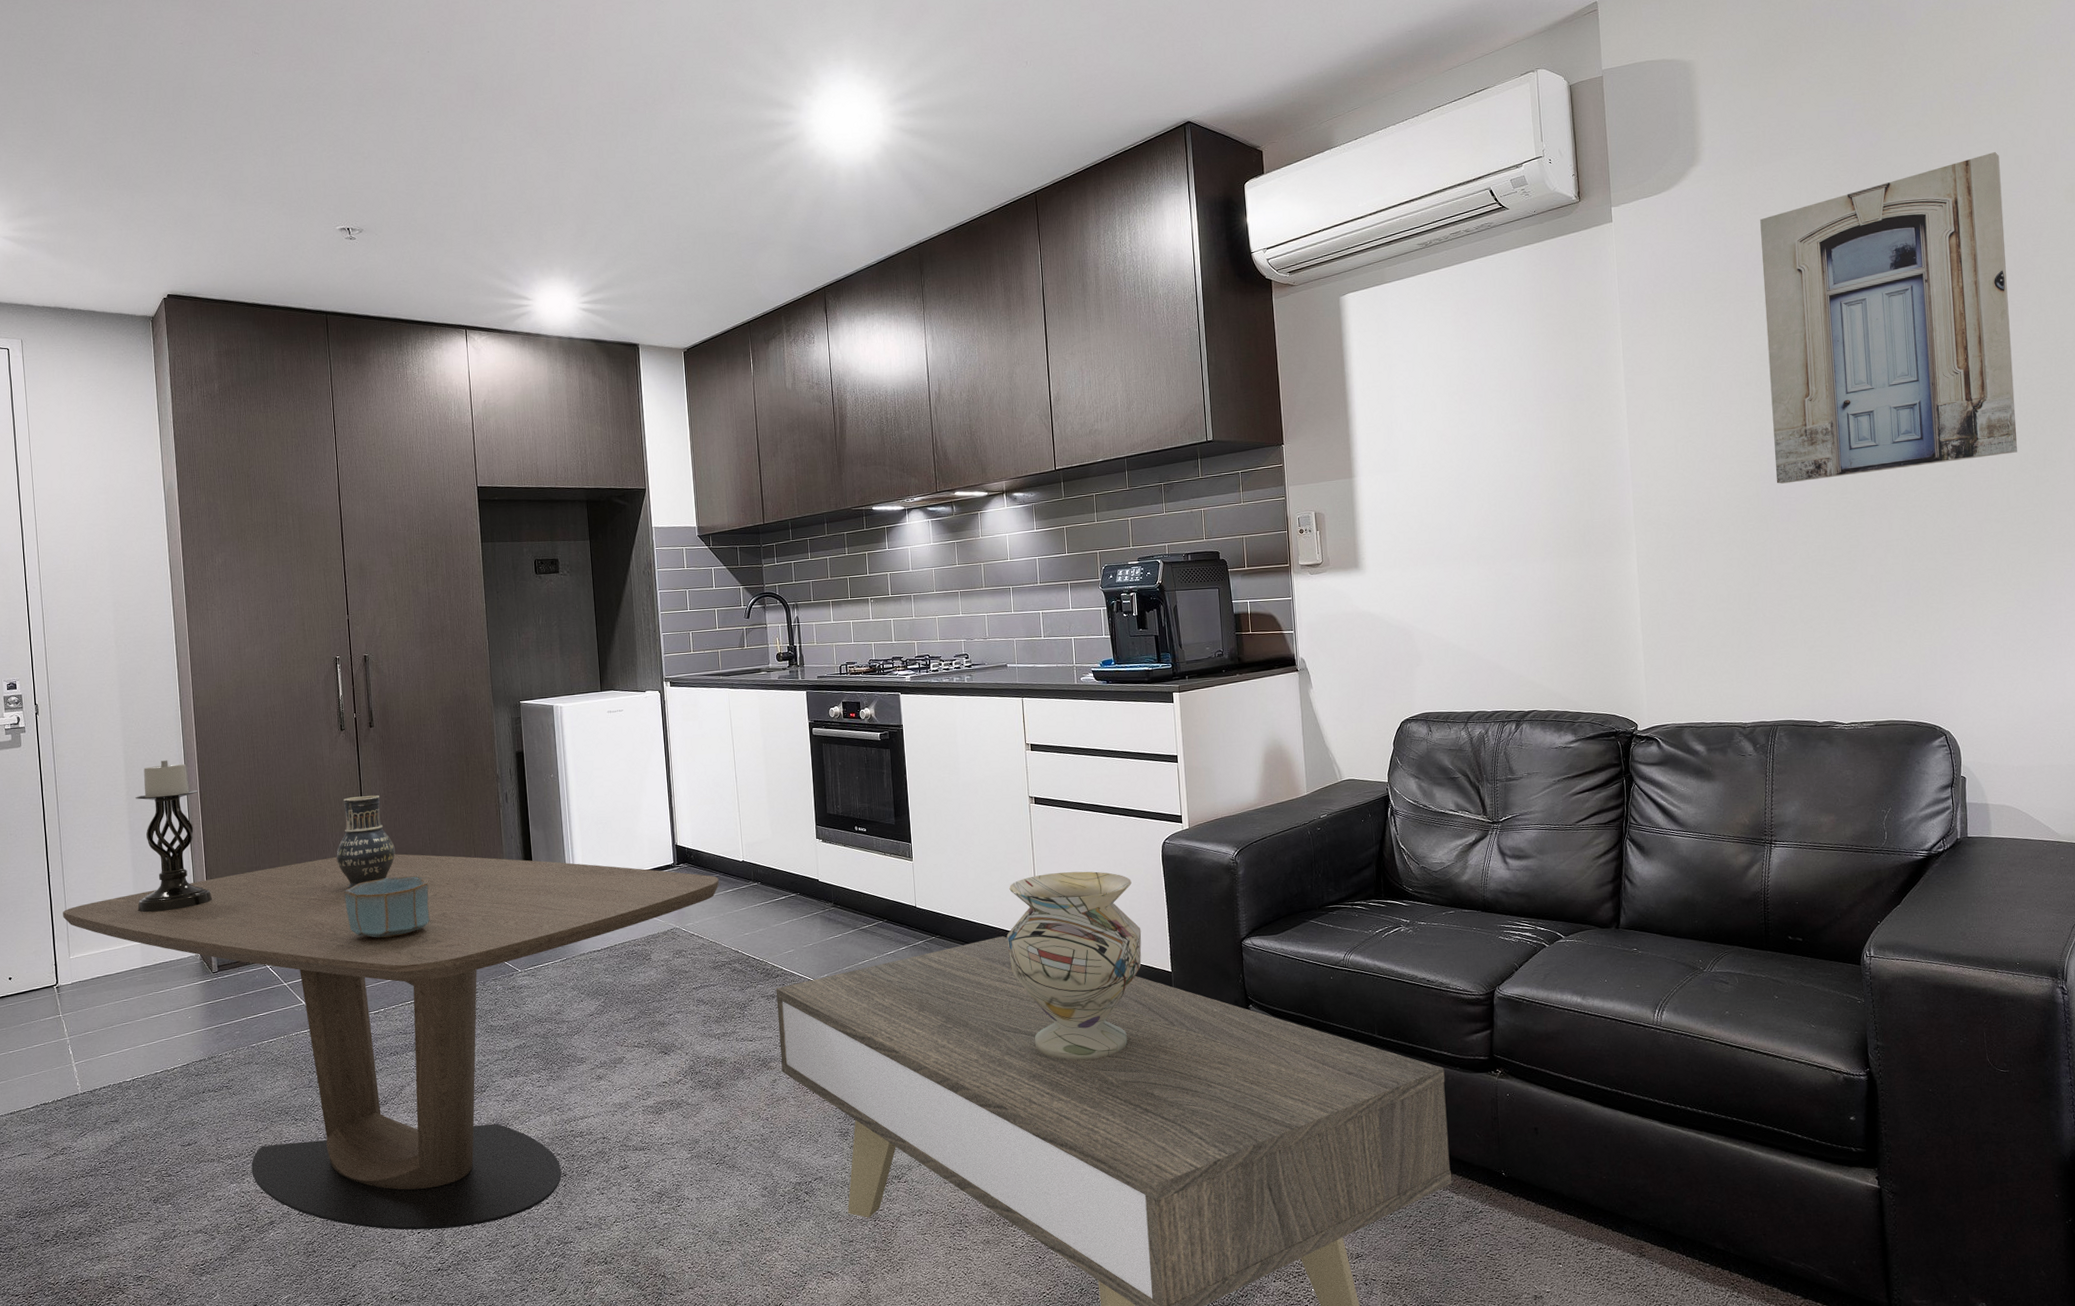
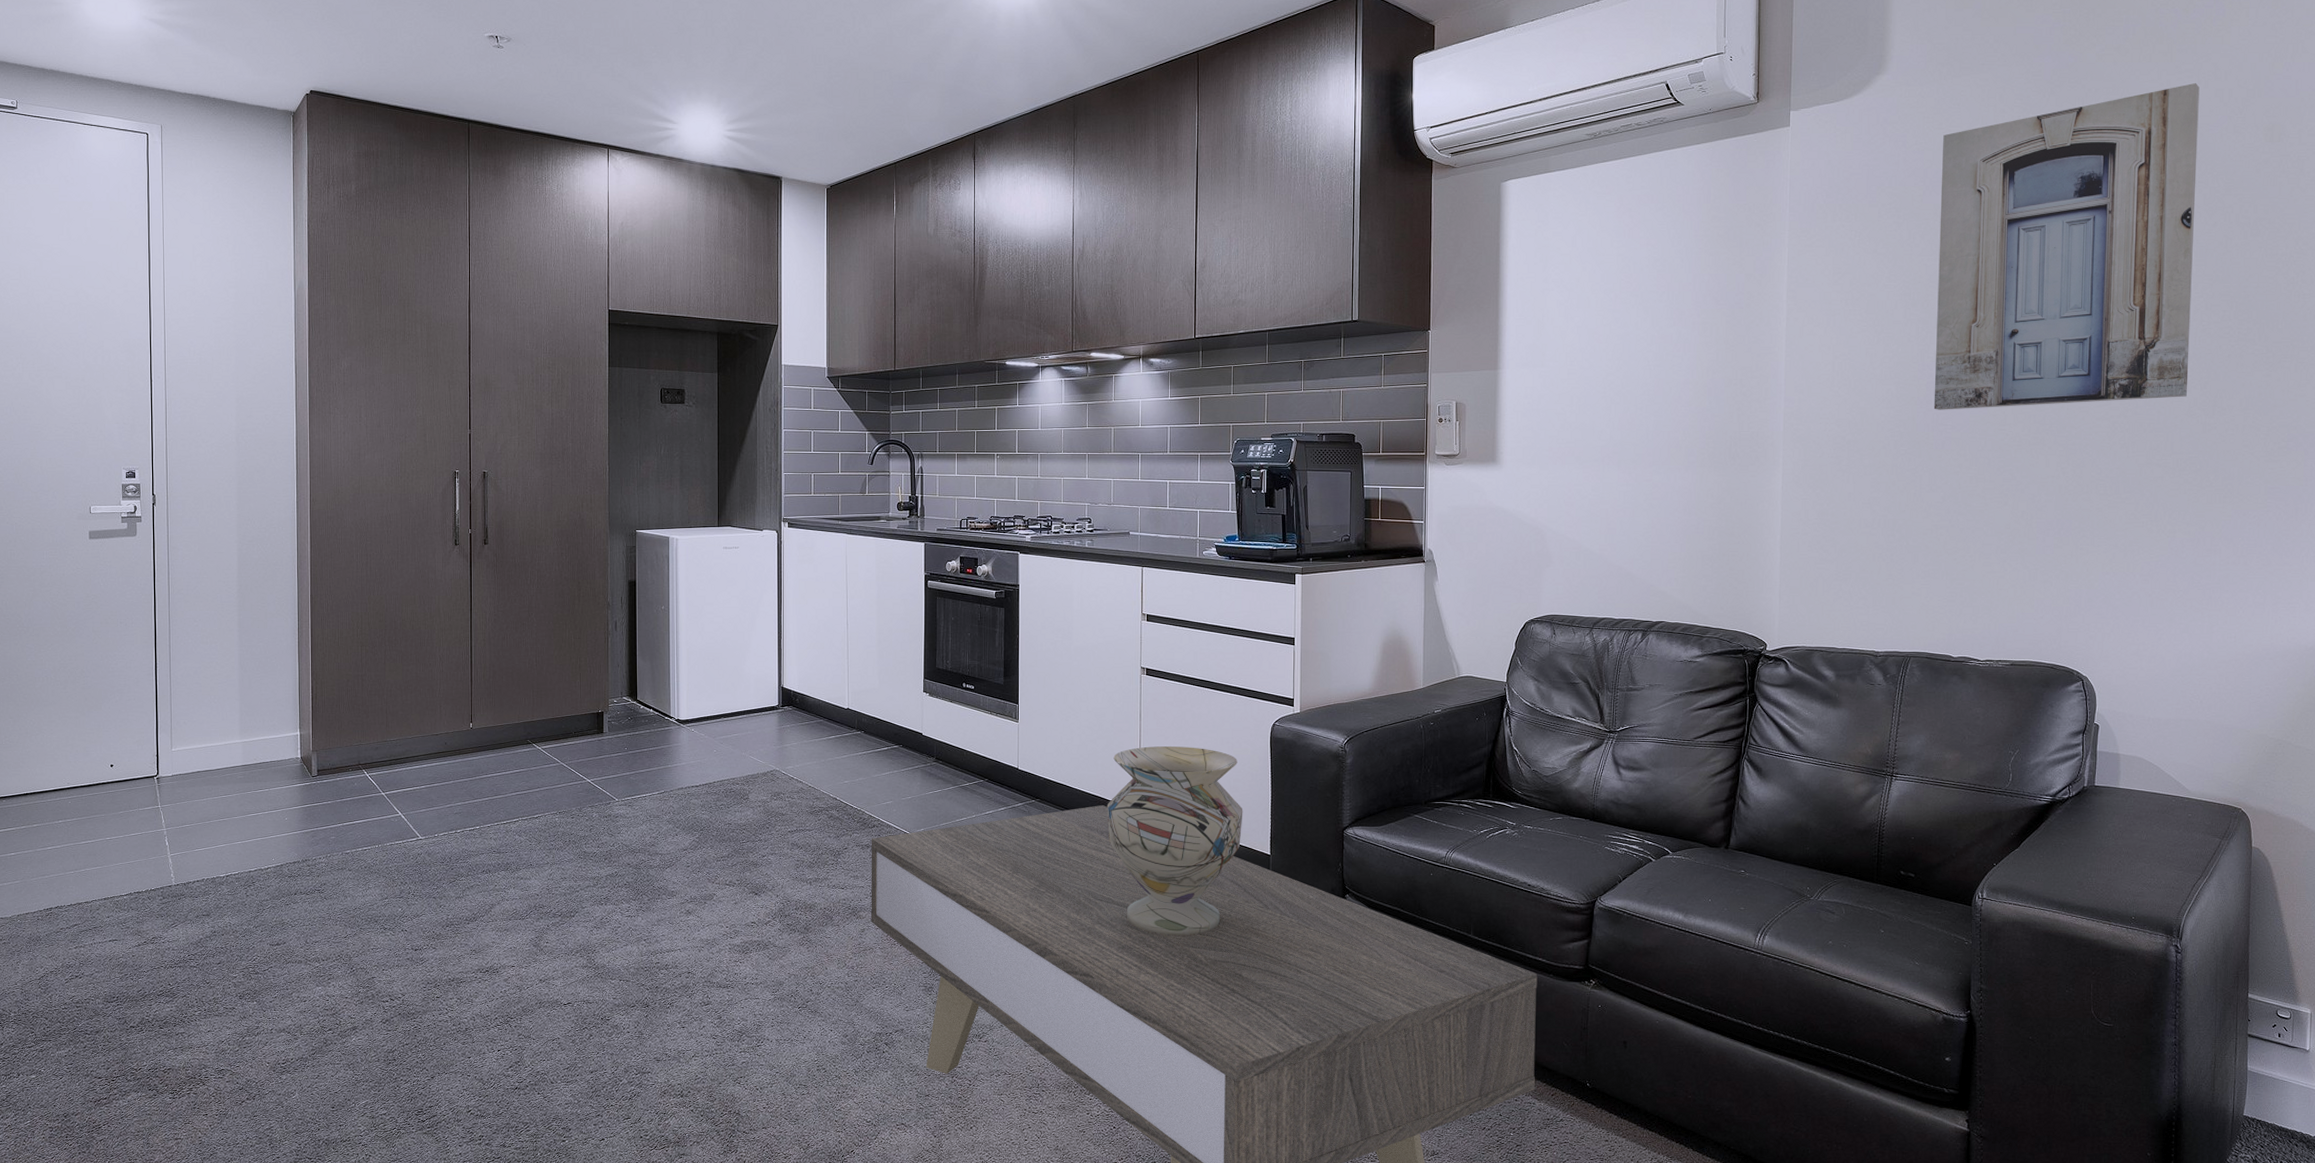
dining table: present [63,854,719,1230] -> none [167,671,822,1048]
candle holder: present [135,760,213,913] -> none [242,561,317,712]
vase: present [336,795,395,889] -> none [442,613,501,705]
bowl: present [344,876,430,939] -> none [448,695,532,756]

